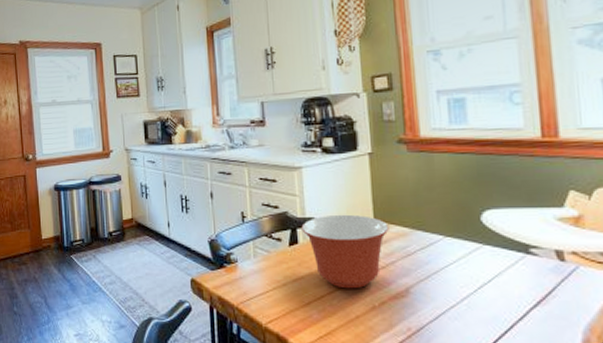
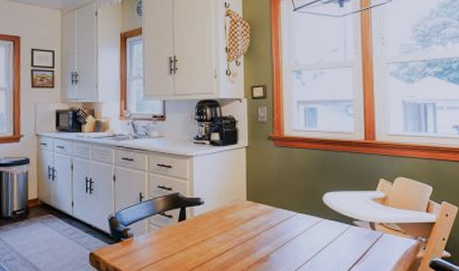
mixing bowl: present [301,214,389,289] -> none [189,195,258,256]

